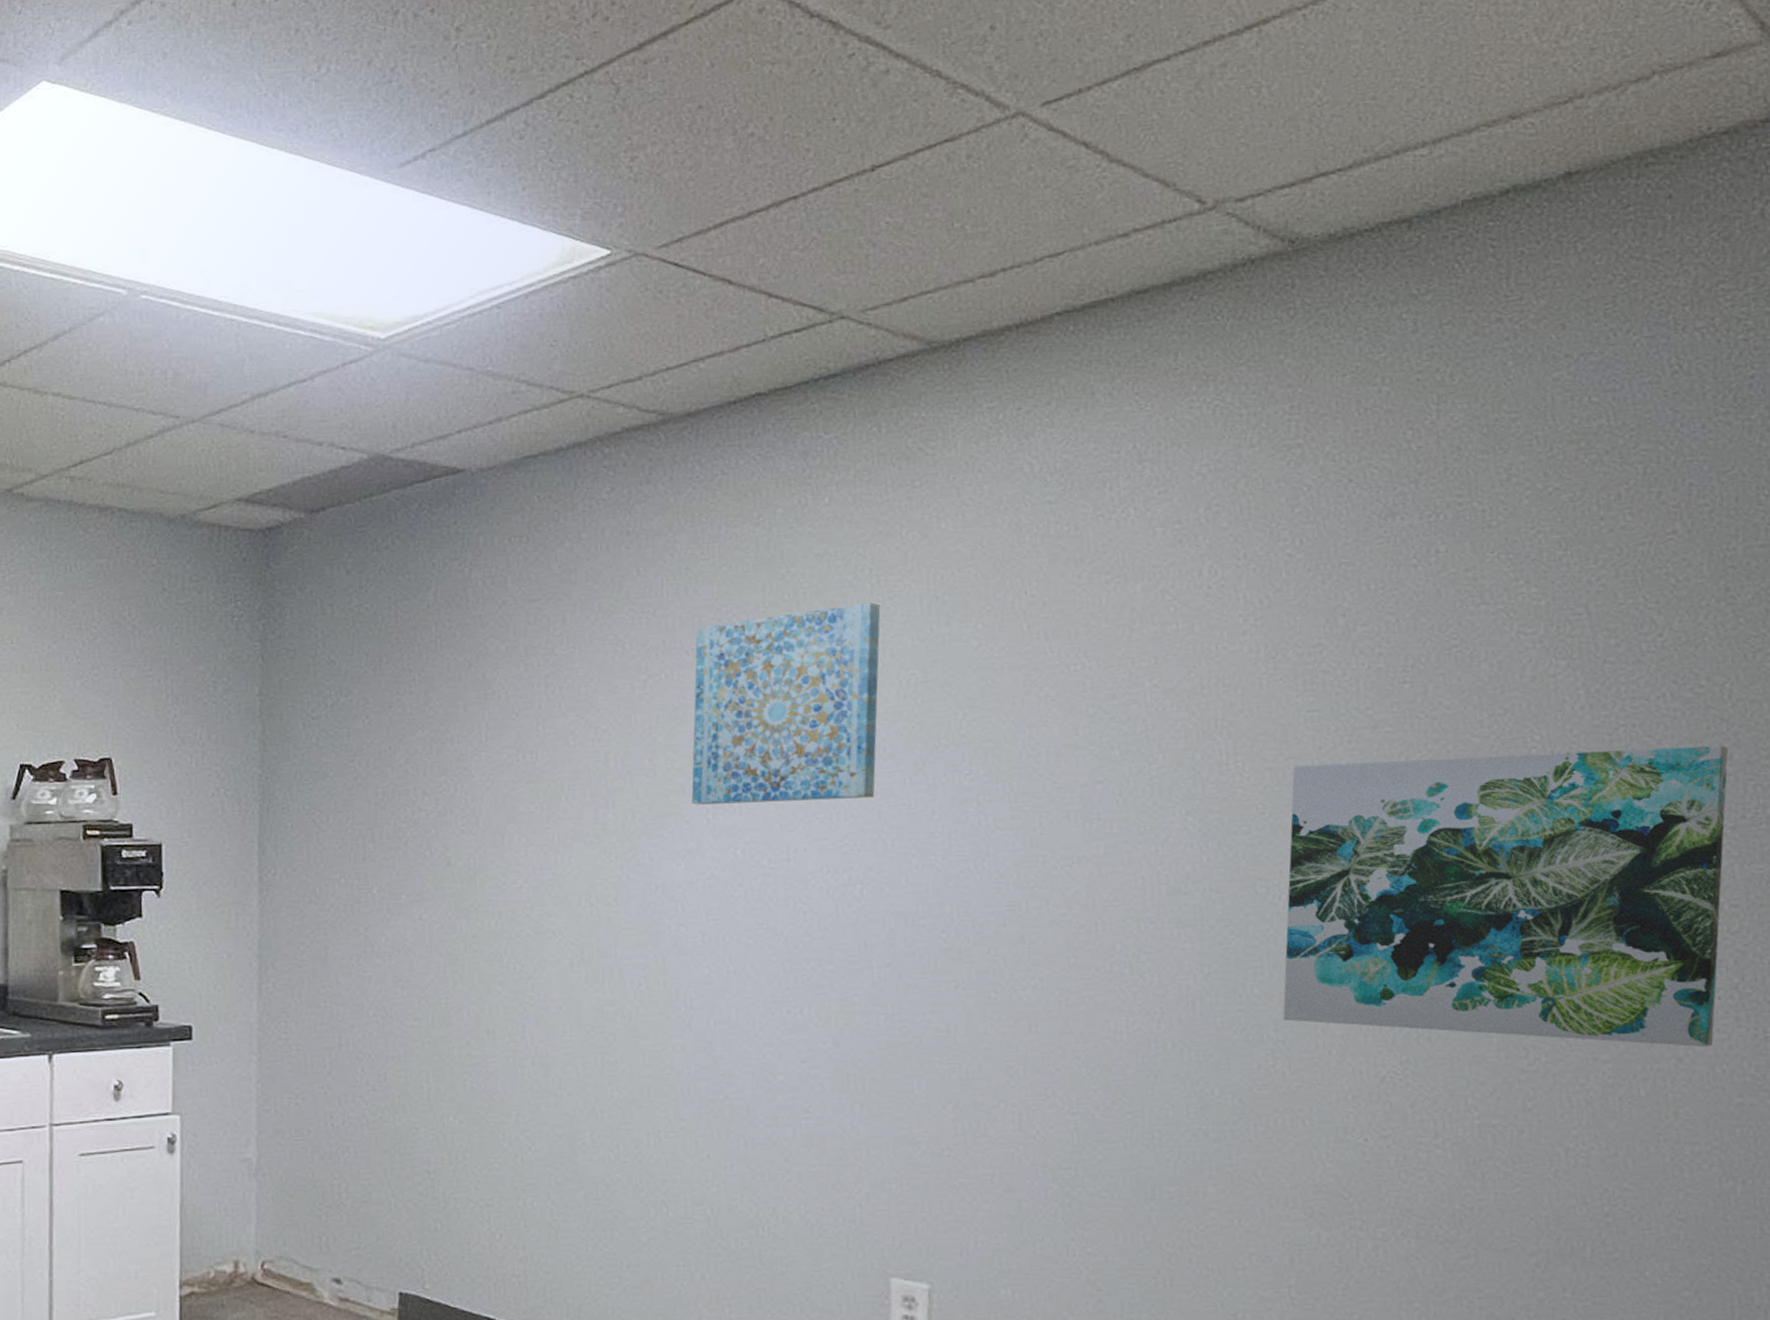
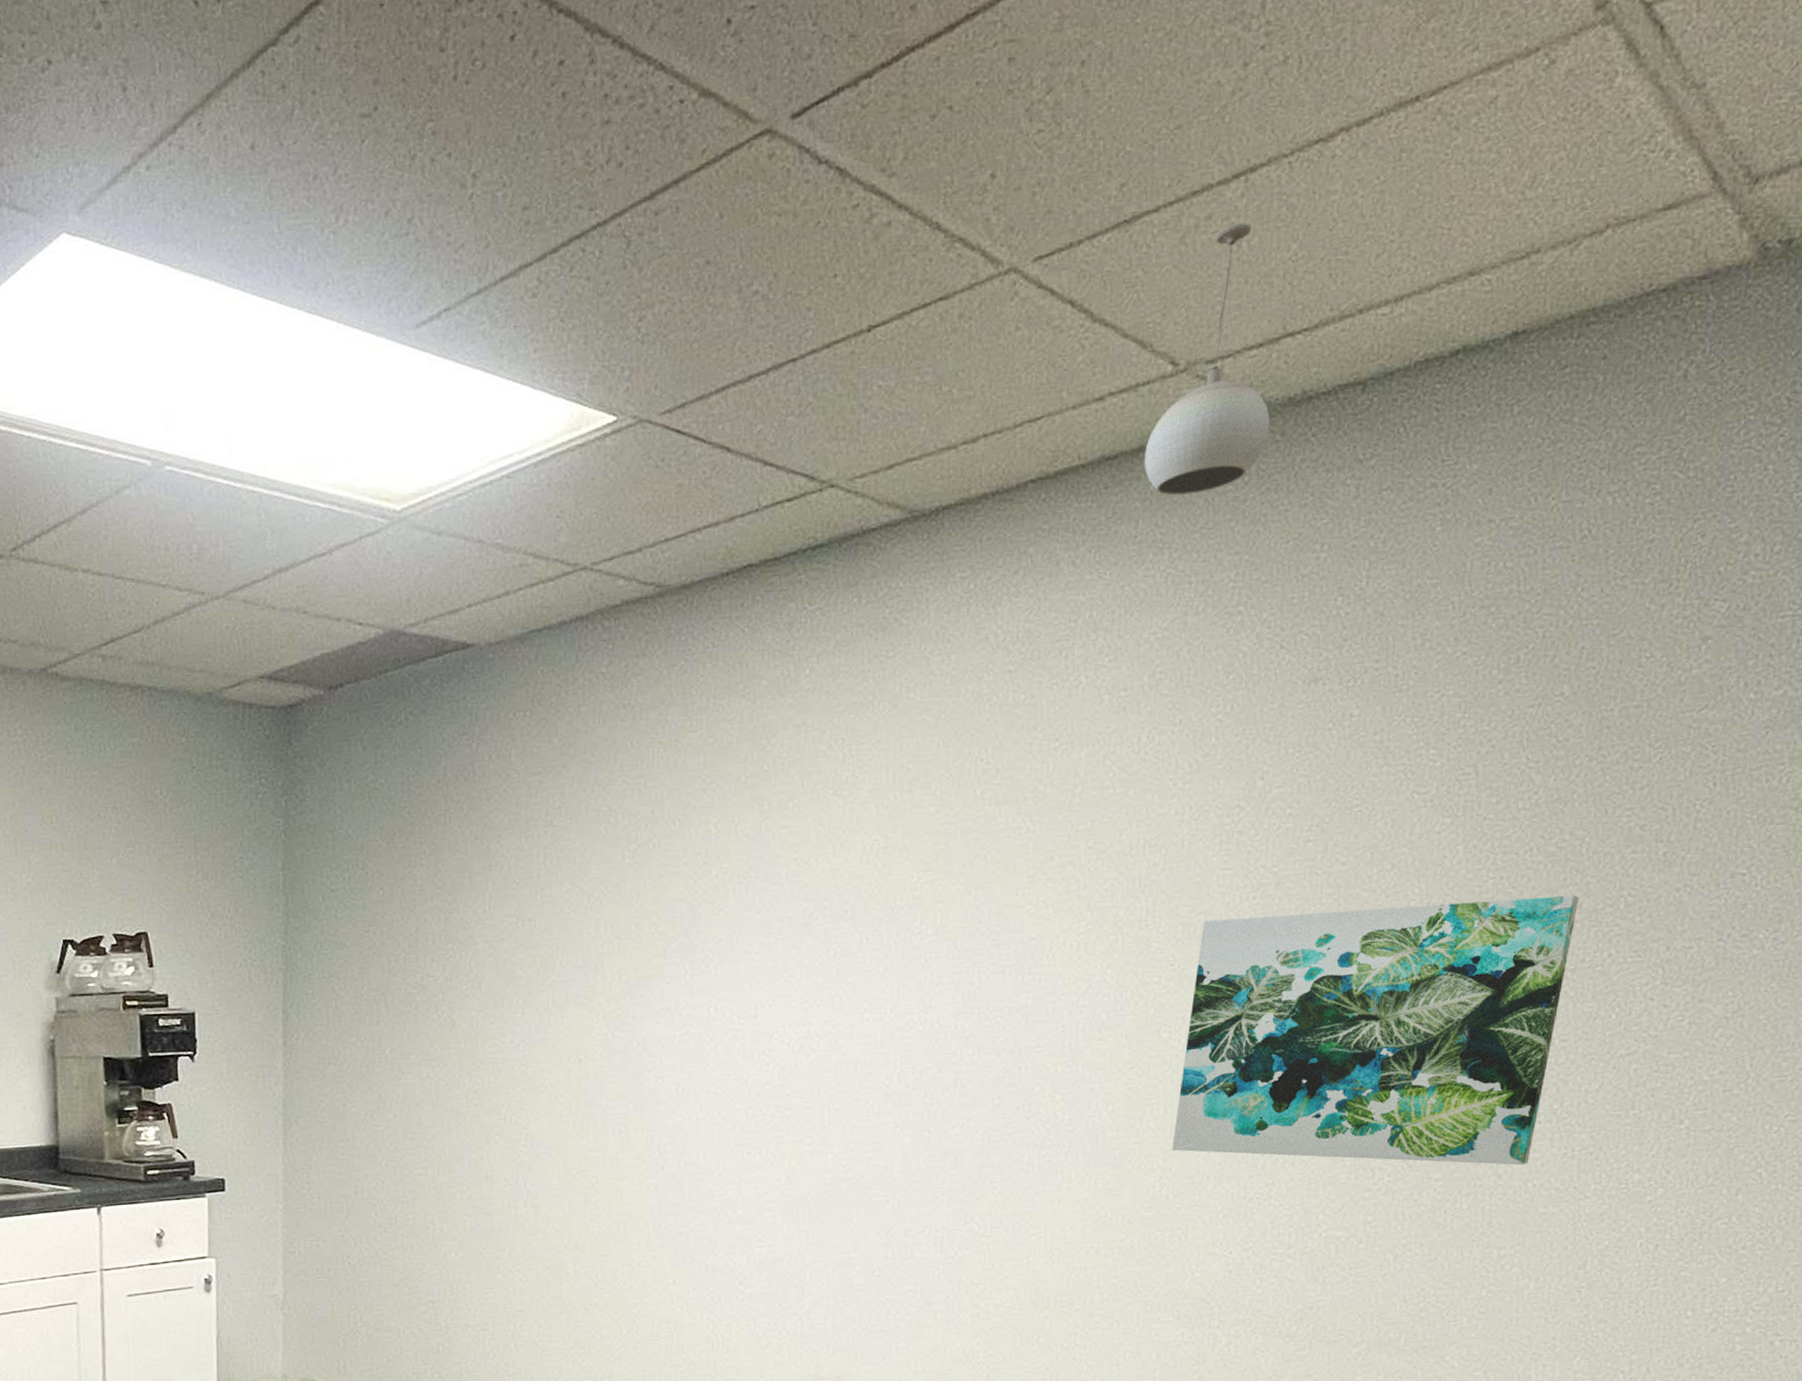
wall art: present [691,602,881,805] -> none [672,771,850,967]
pendant light: none [1177,70,1312,329] -> present [1144,223,1270,496]

